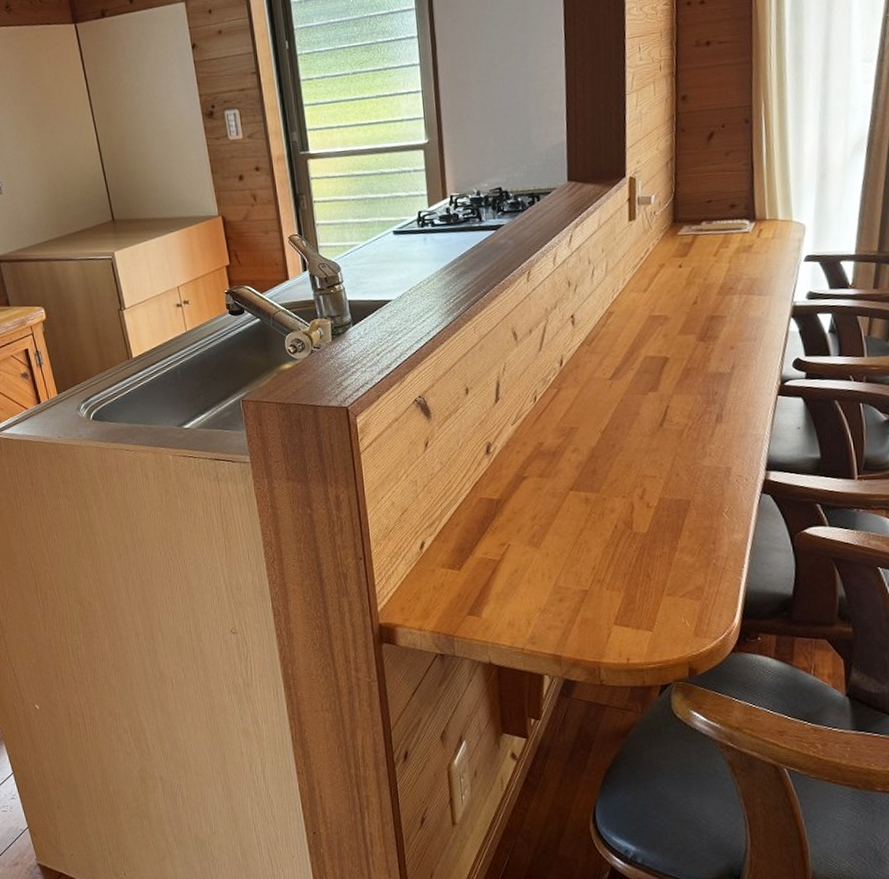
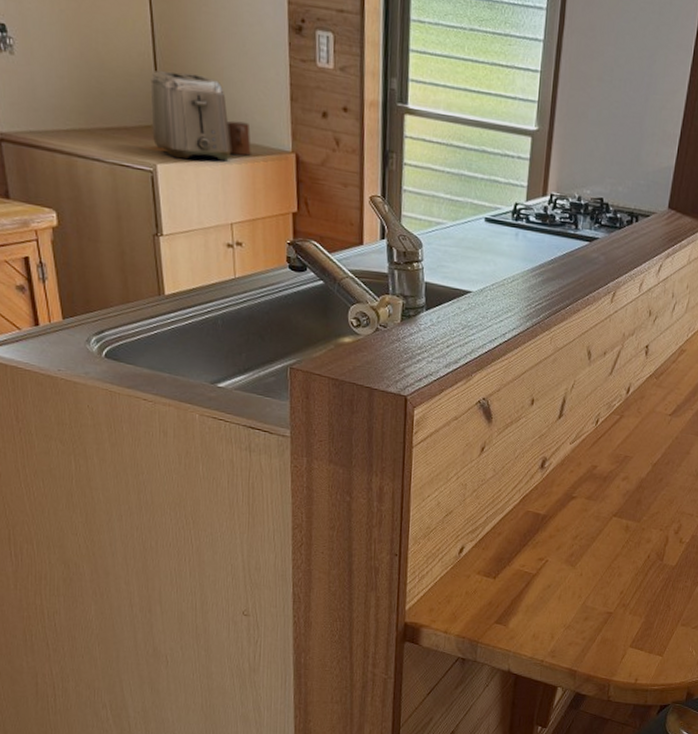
toaster: none [102,172,170,244] -> present [150,71,231,162]
cup: none [164,200,186,229] -> present [227,120,251,156]

